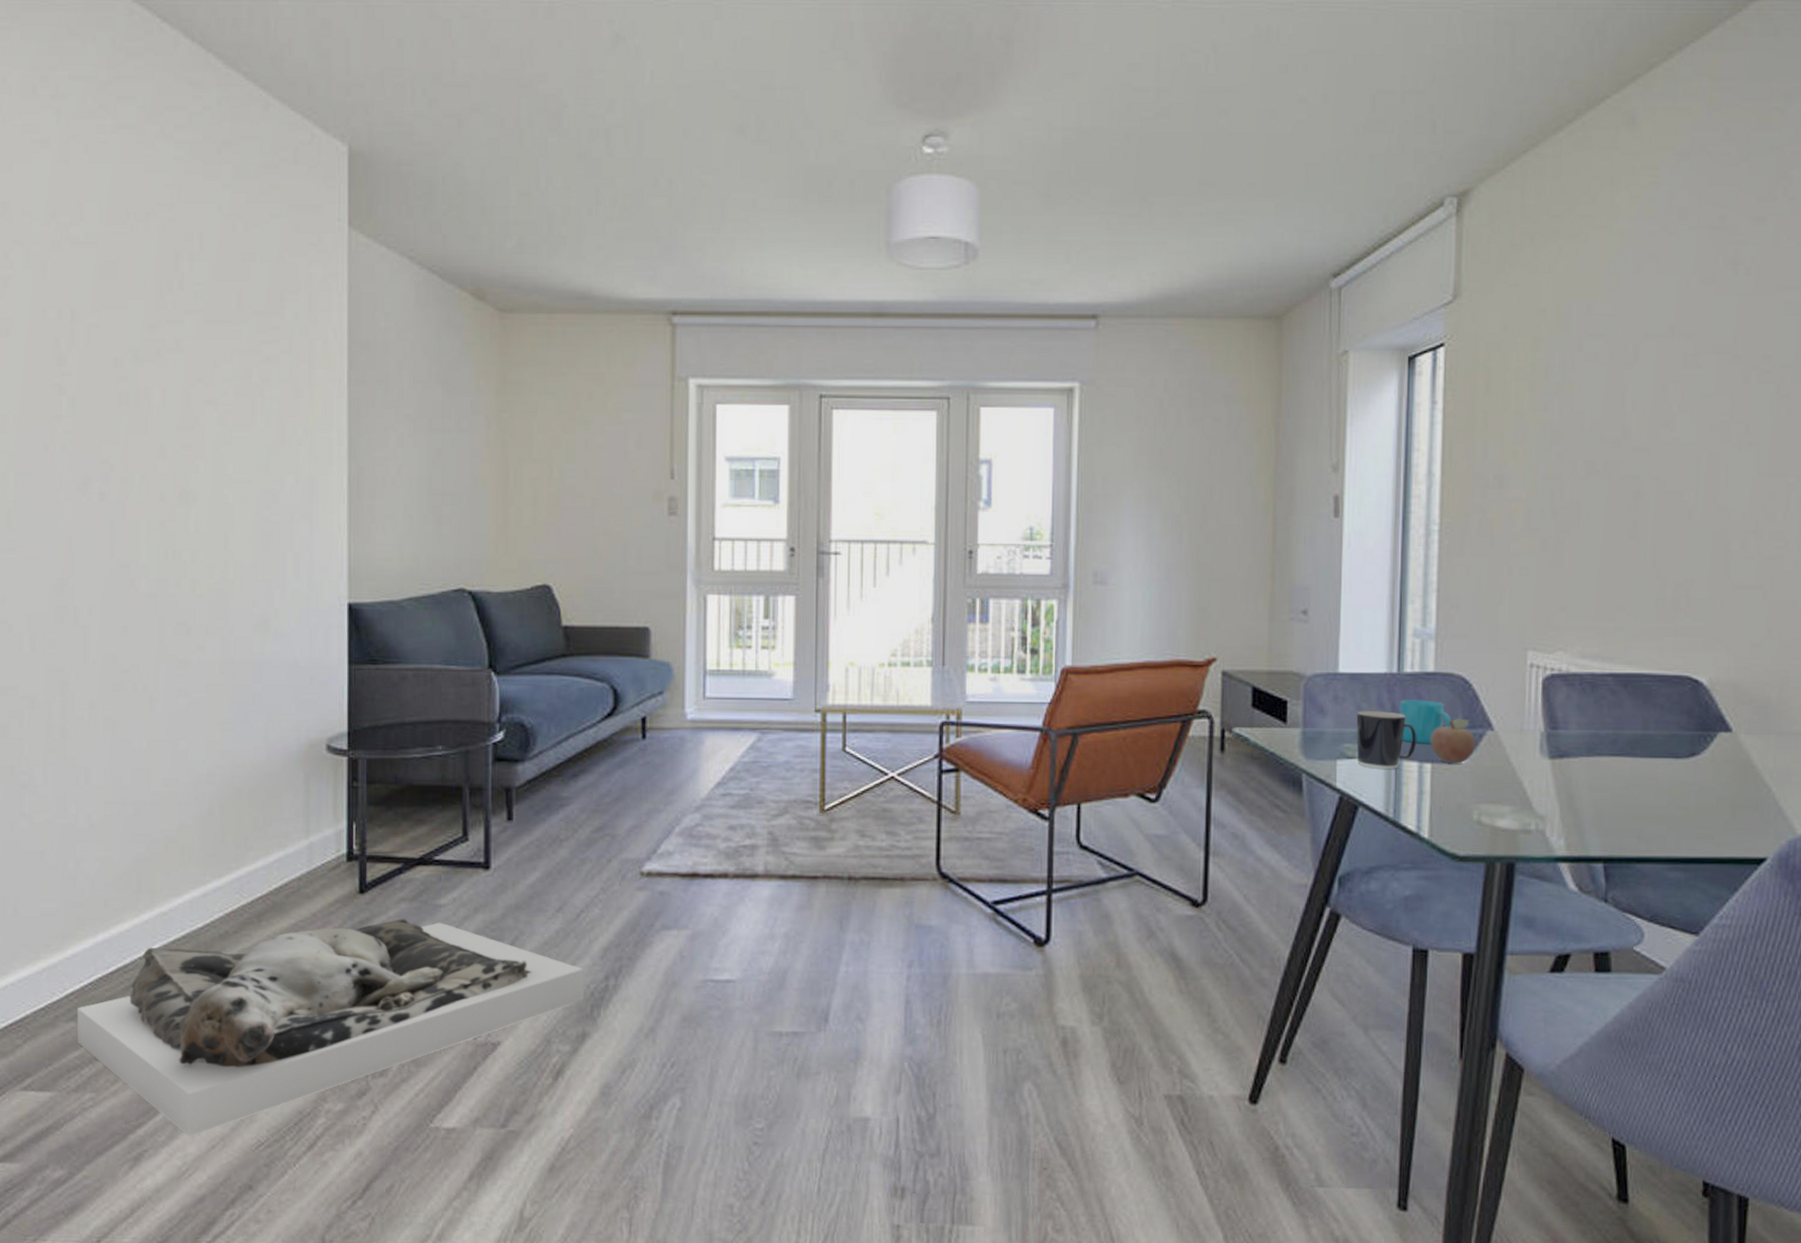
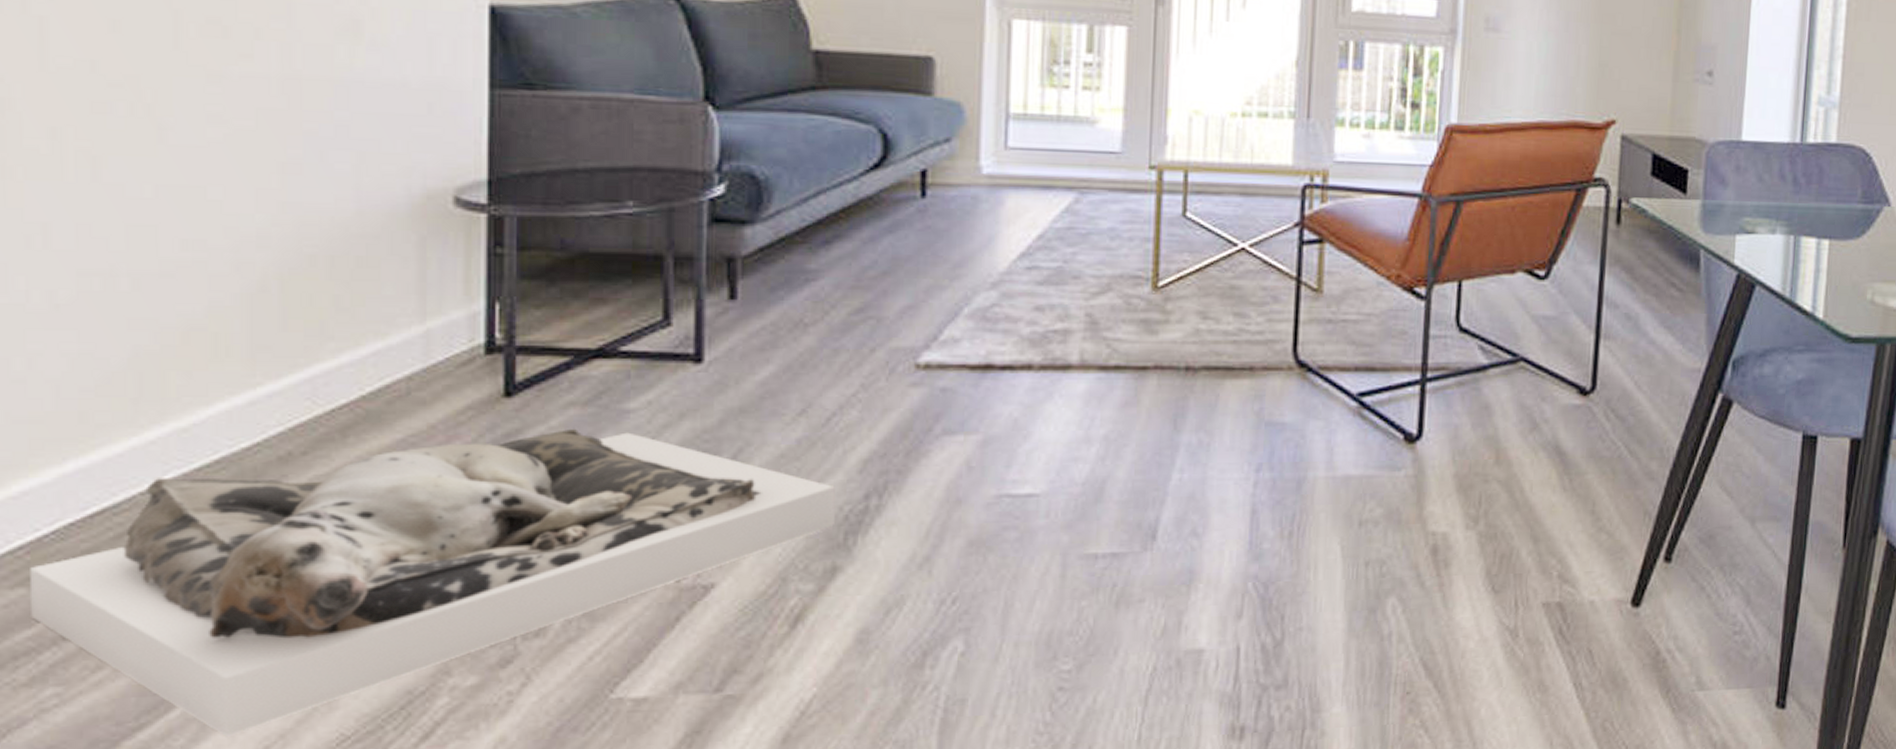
mug: present [1356,711,1417,770] -> none [1756,182,1817,246]
cup: present [1399,699,1452,744] -> none [1800,171,1851,220]
fruit: present [1430,718,1475,764] -> none [1829,193,1873,241]

